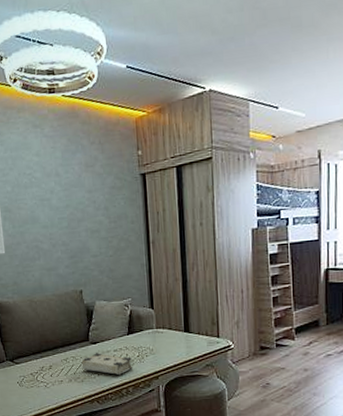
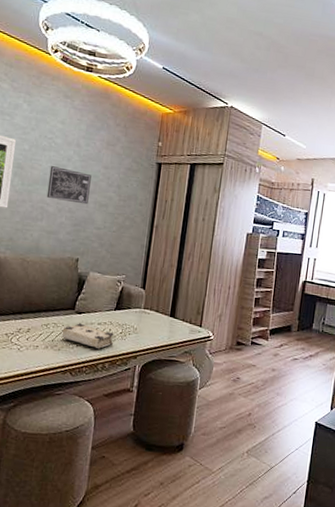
wall art: none [35,201,80,236] -> present [46,166,92,205]

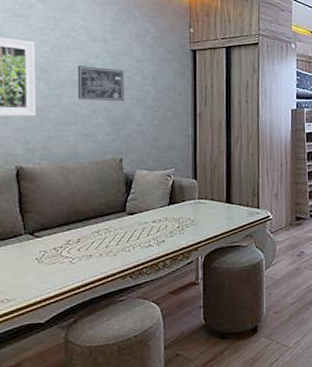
book: present [61,323,114,350] -> none [115,224,172,248]

